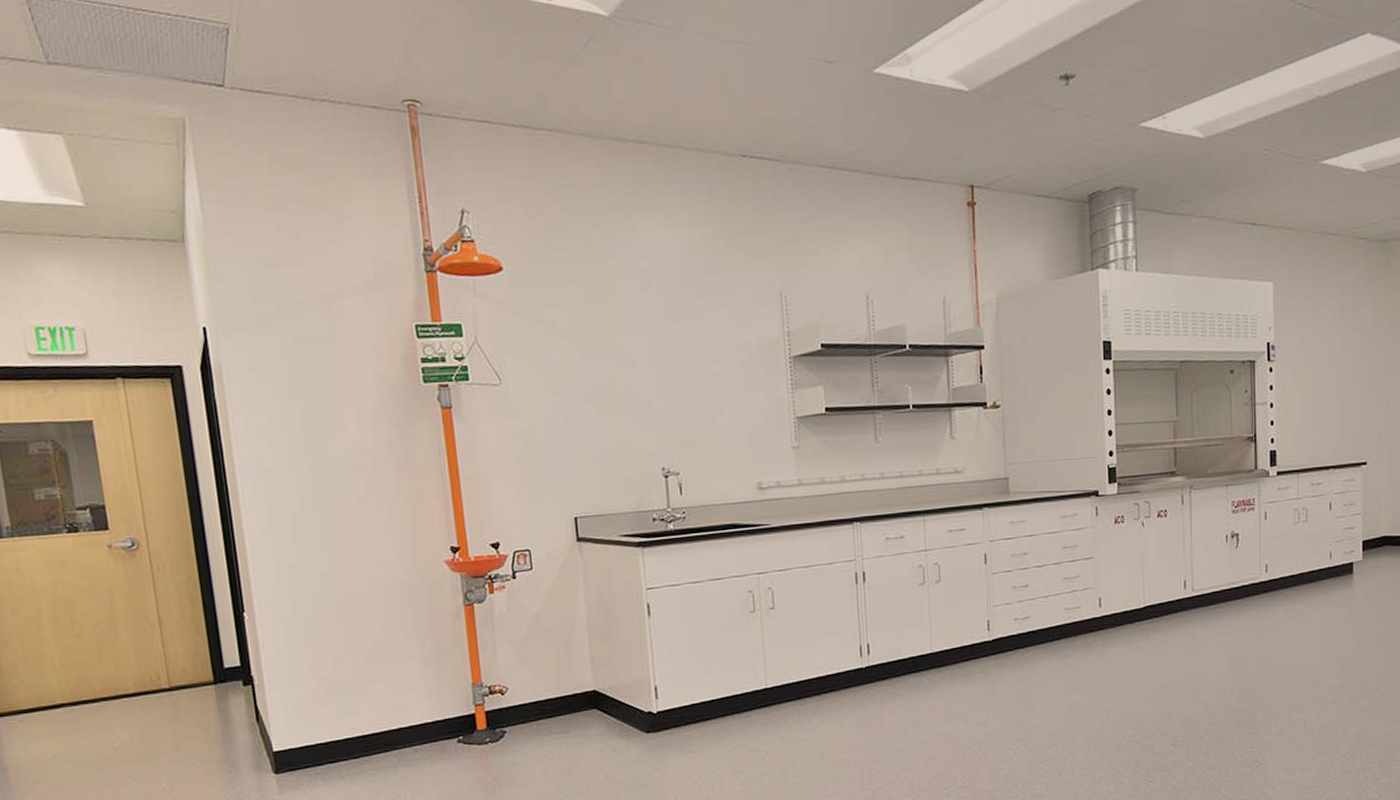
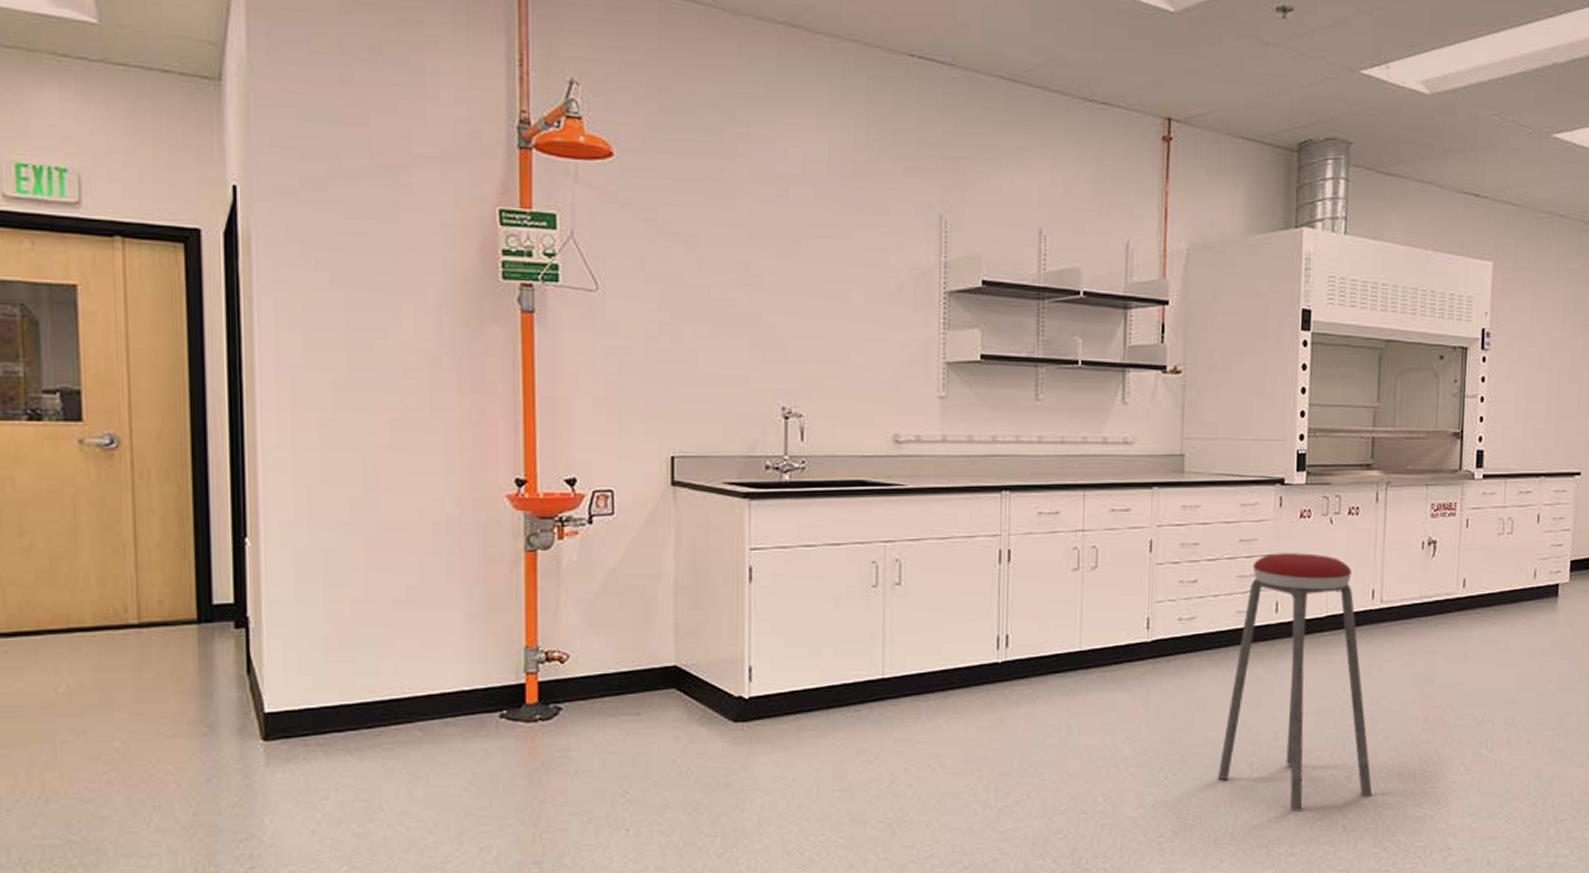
music stool: none [1059,553,1197,777] -> present [1218,553,1373,812]

